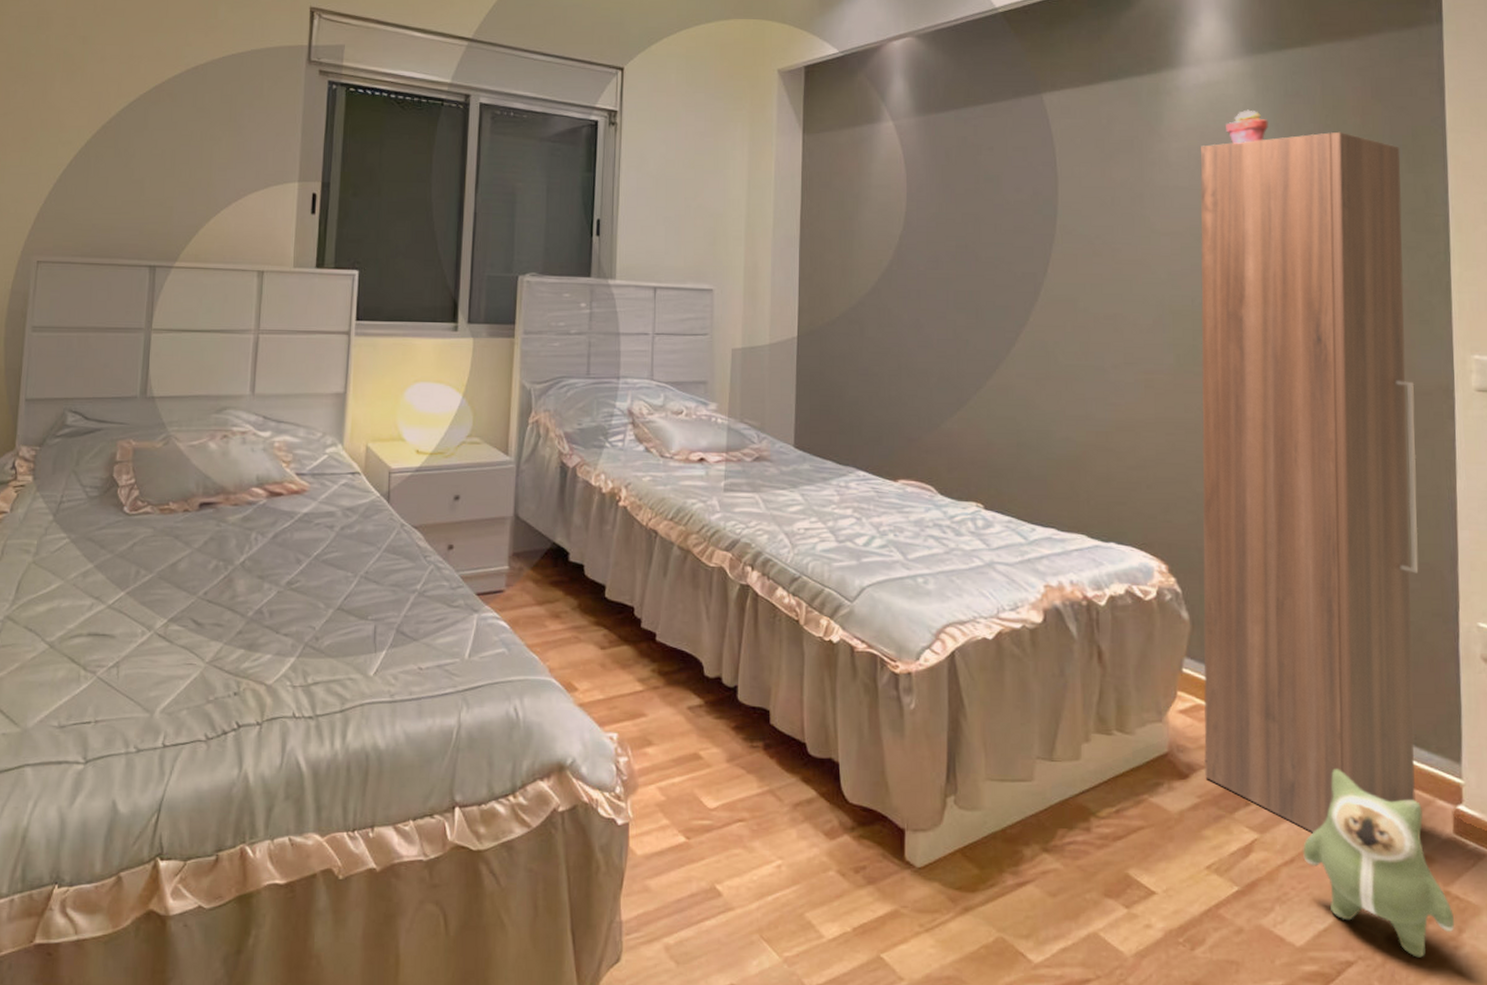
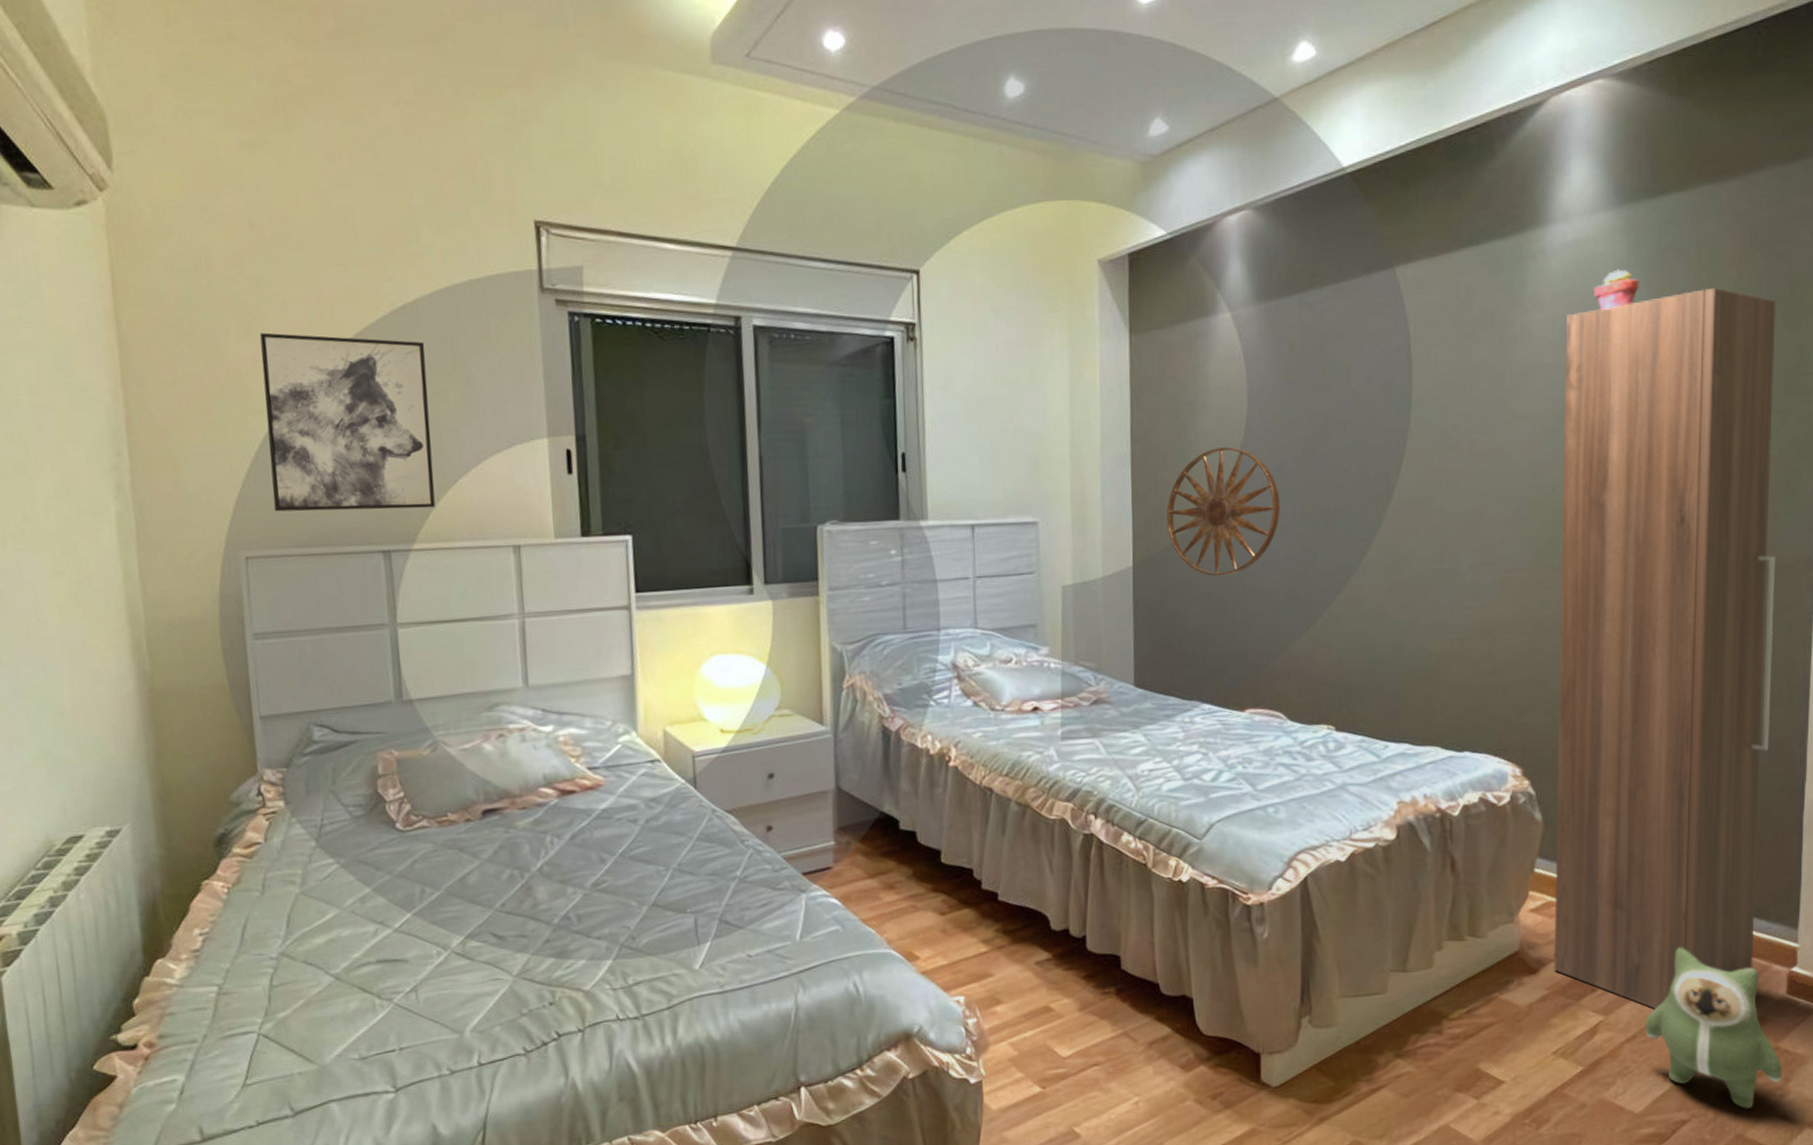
wall art: none [67,80,209,233] -> present [260,332,436,512]
wall art: none [830,237,934,353] -> present [1167,447,1280,577]

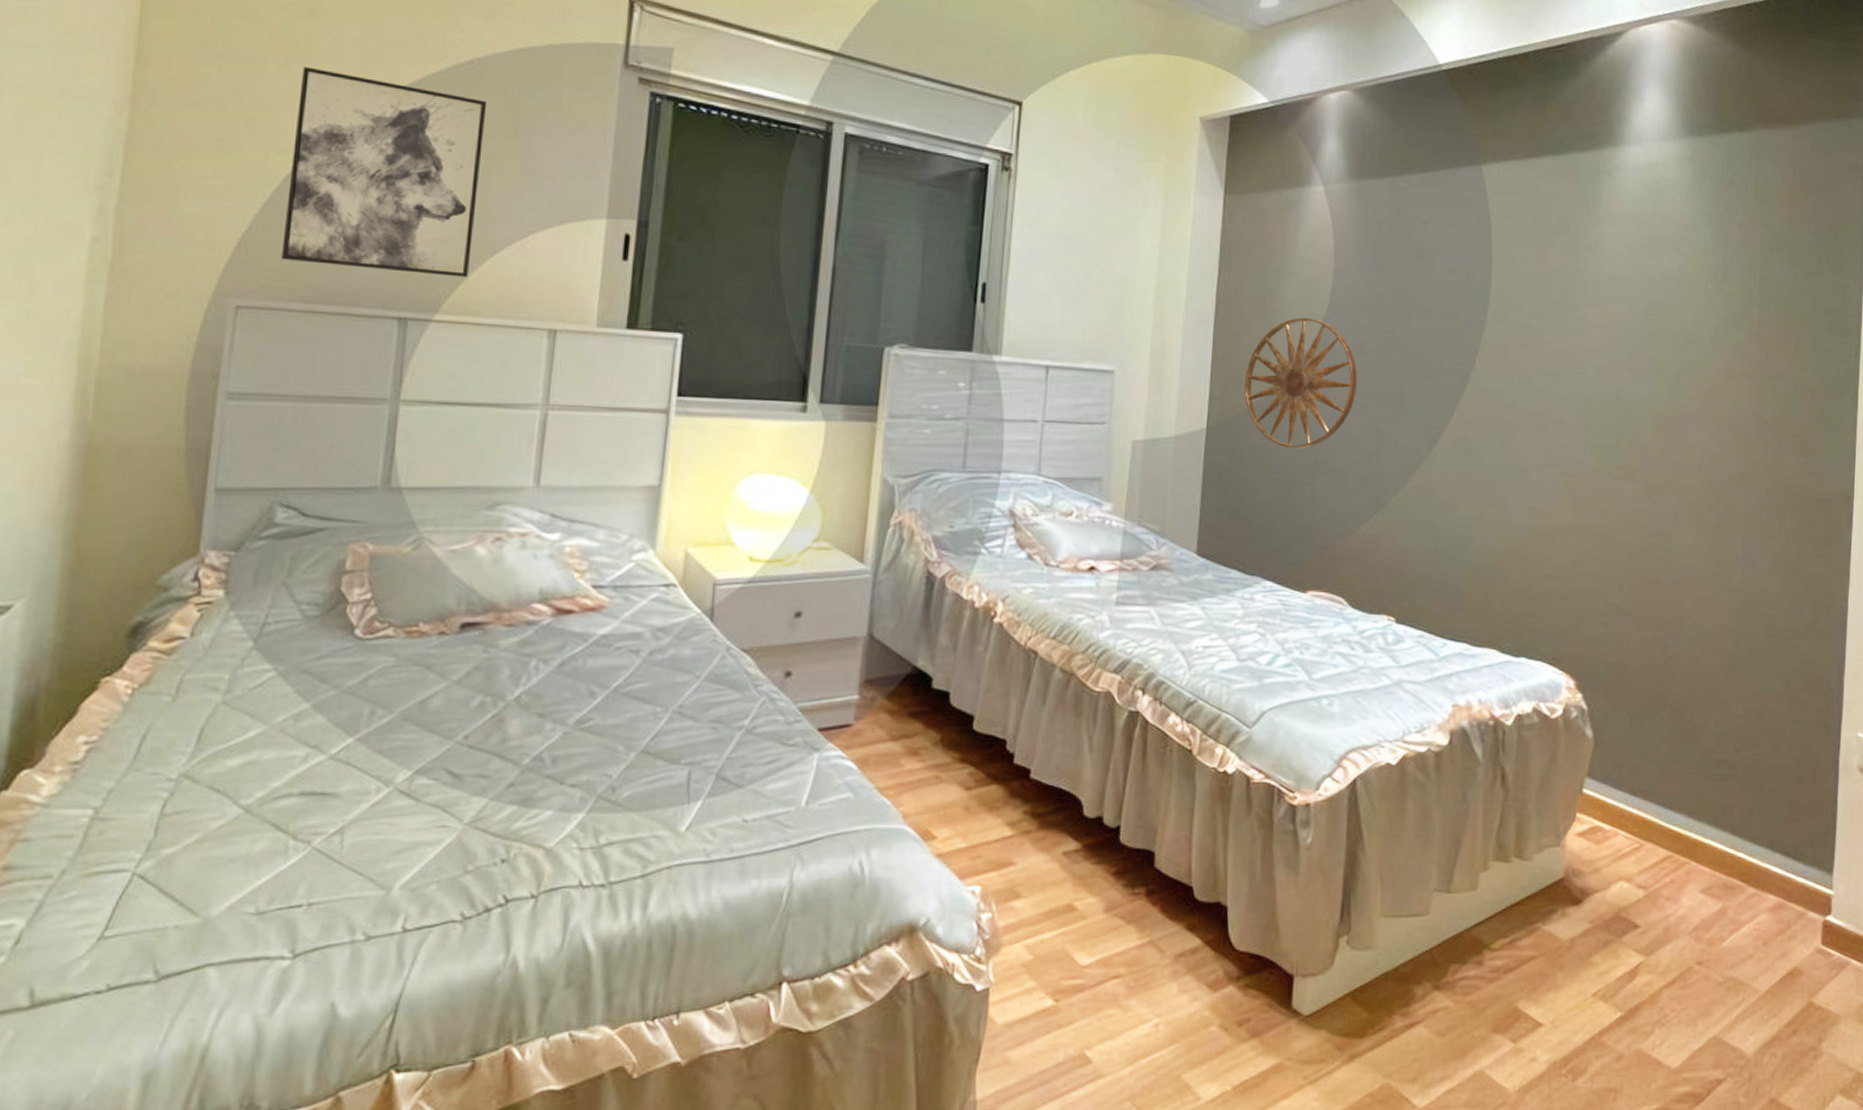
cabinet: present [1553,287,1776,1010] -> none [1597,224,1823,953]
potted succulent: present [1593,269,1639,310] -> none [1660,195,1703,232]
plush toy: present [1644,947,1783,1109] -> none [1683,886,1816,1070]

